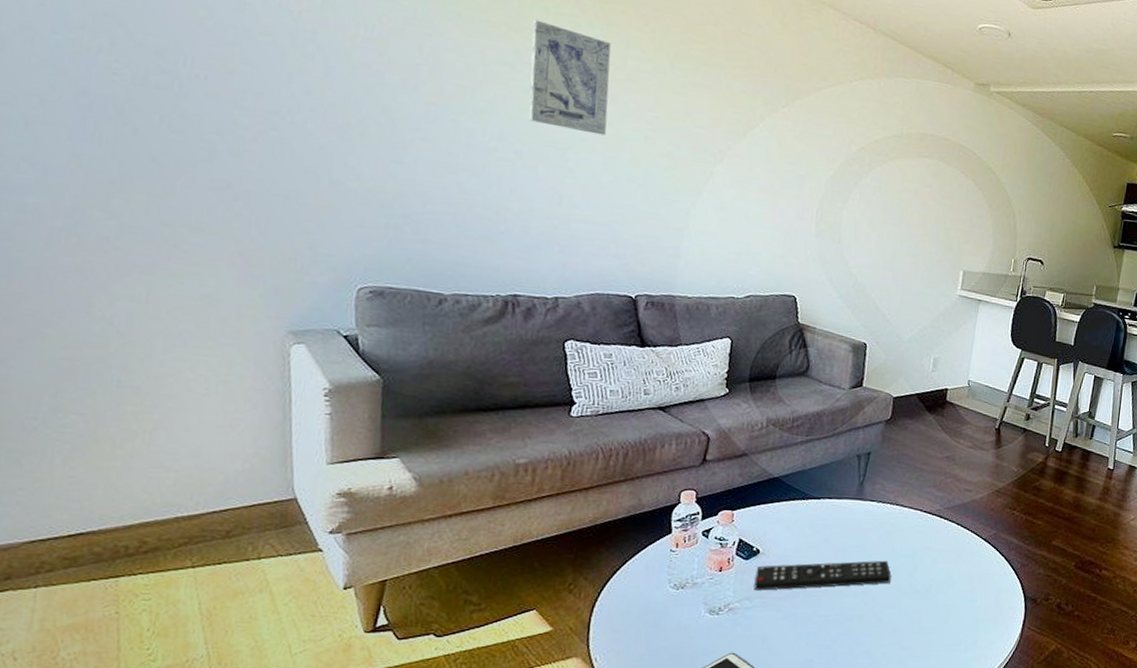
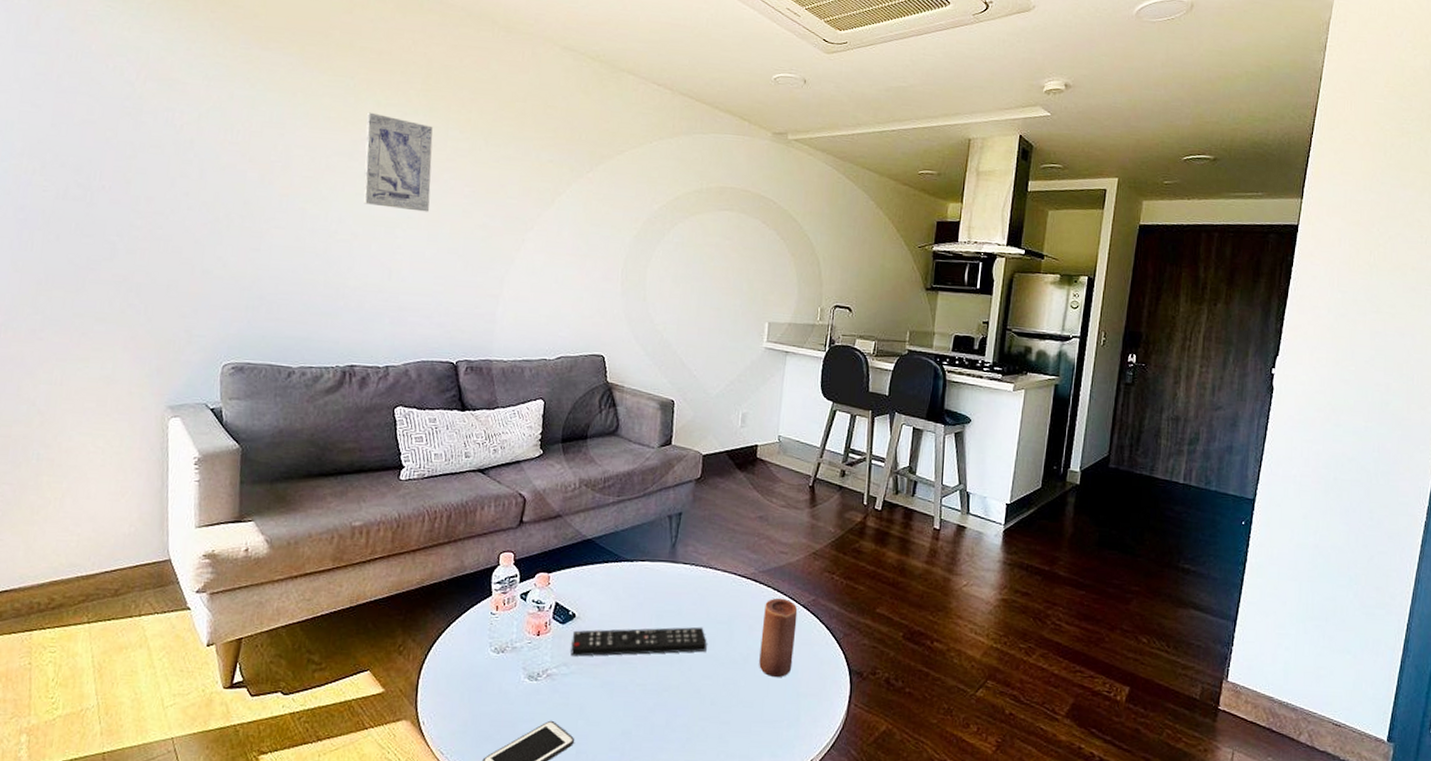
candle: none [940,532,980,606] -> present [759,598,798,678]

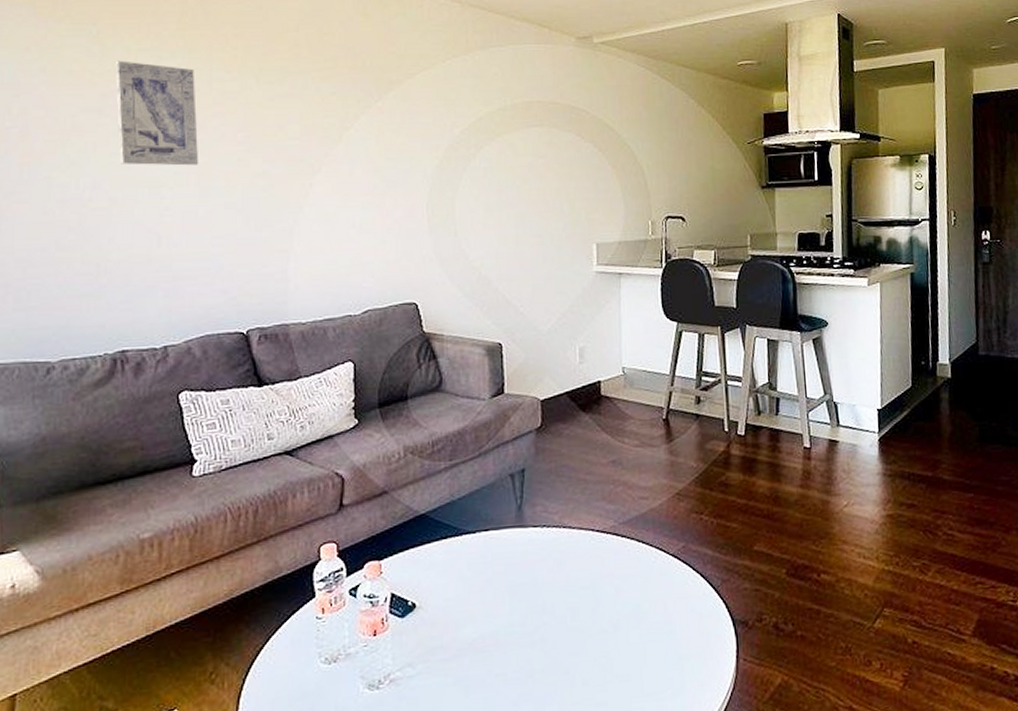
remote control: present [570,626,707,657] -> none [413,596,571,654]
candle: present [759,598,798,678] -> none [630,549,669,643]

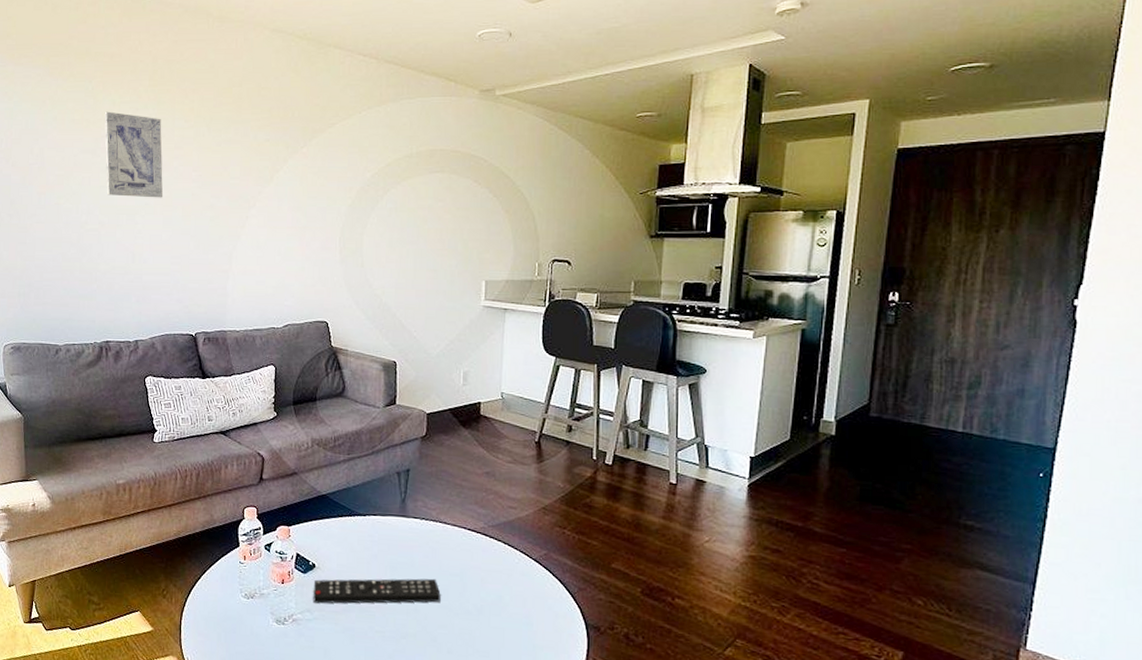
remote control: none [413,596,571,654] -> present [312,578,441,604]

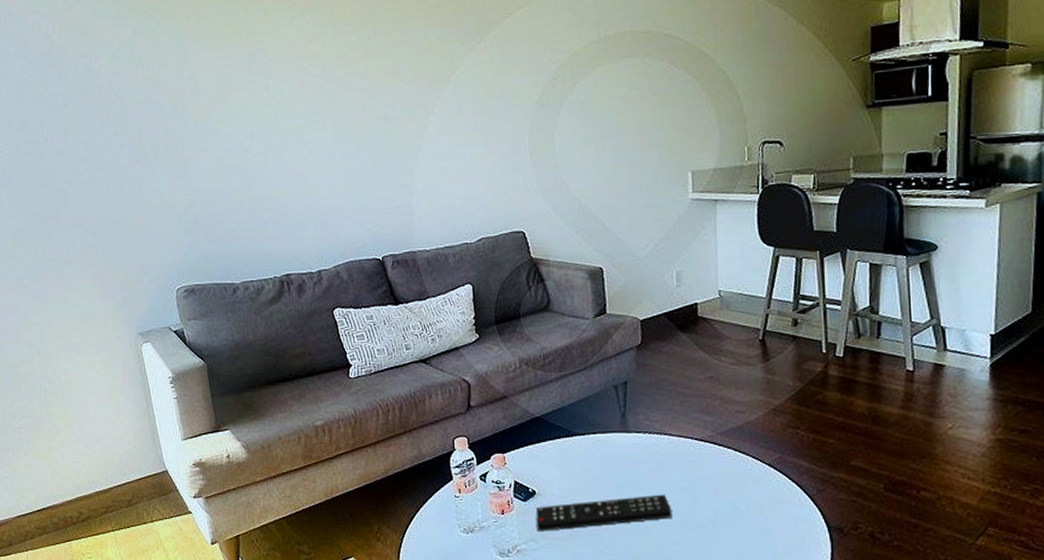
wall art: present [104,111,164,198] -> none [257,22,332,115]

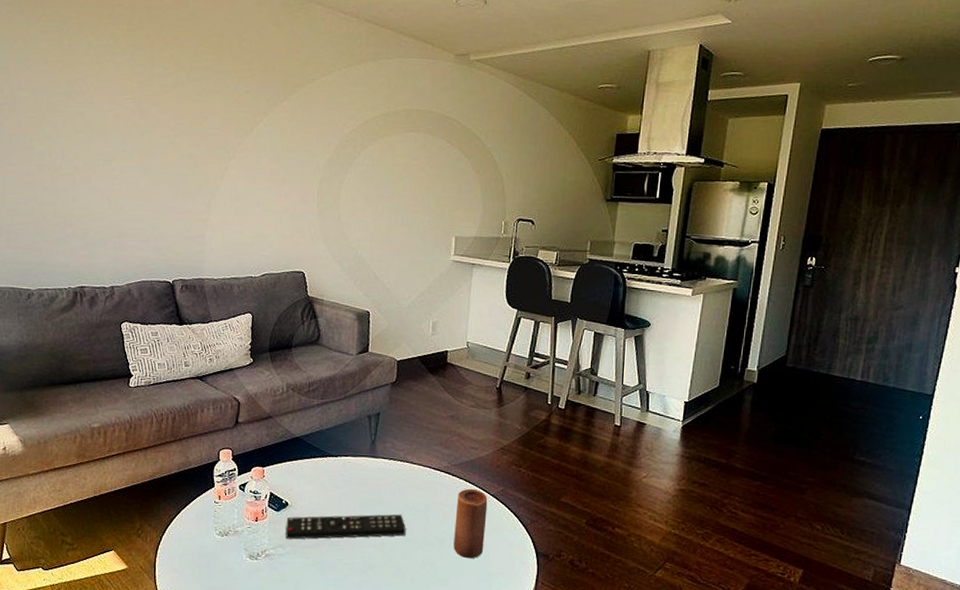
candle: none [727,458,765,539] -> present [453,488,488,559]

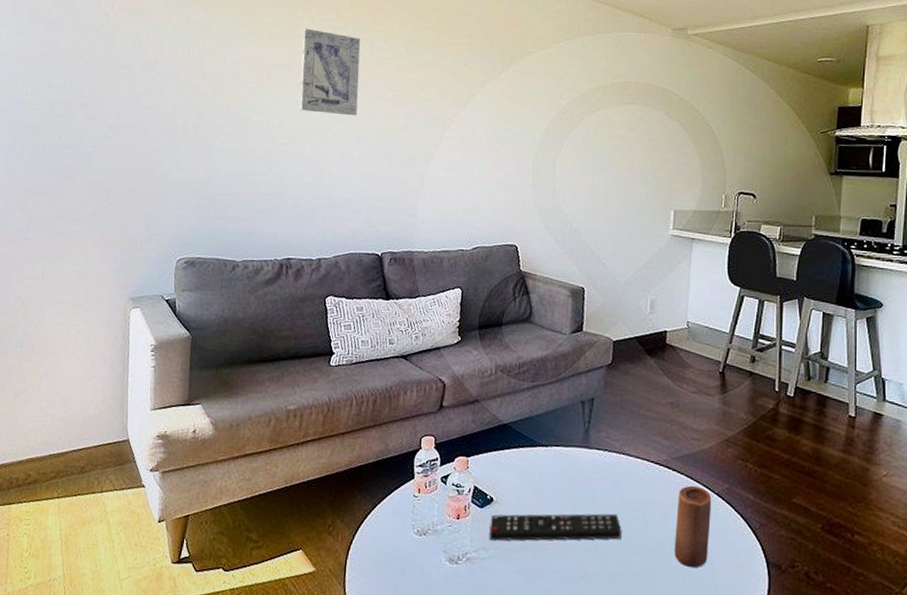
wall art: none [80,54,141,145] -> present [299,28,361,116]

